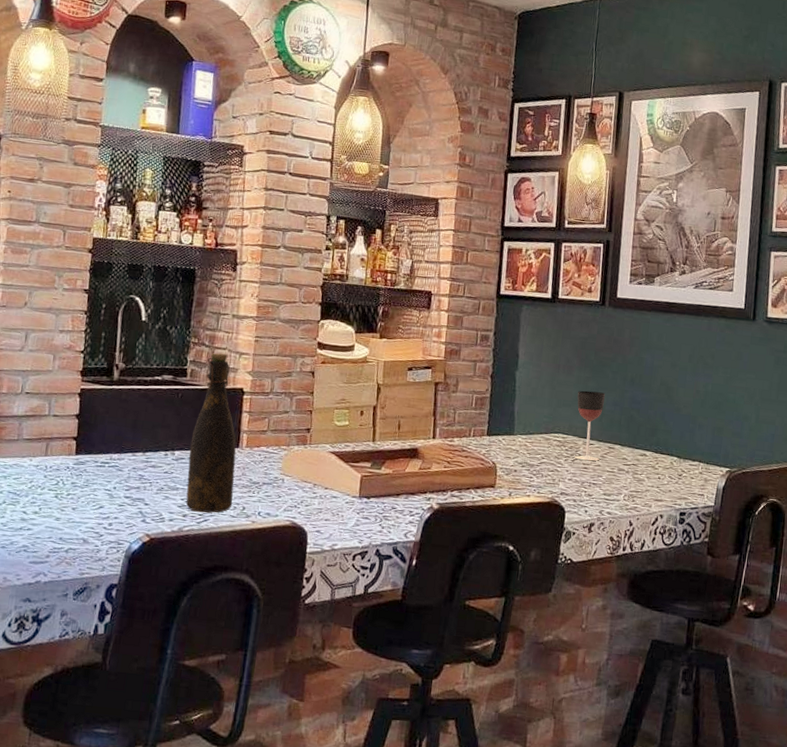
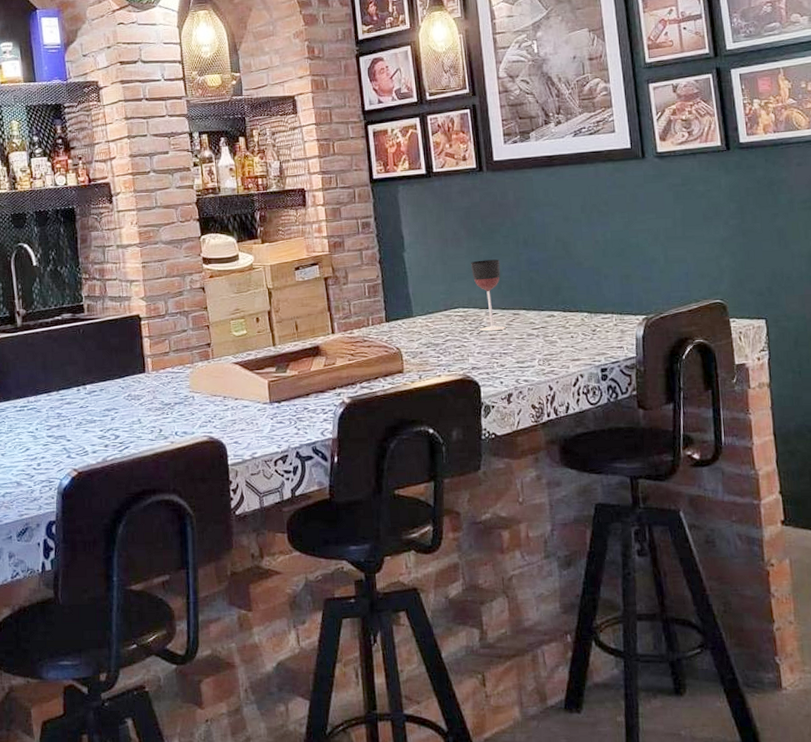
bottle: present [185,353,236,513] -> none [99,284,149,441]

